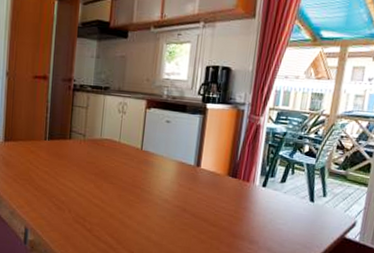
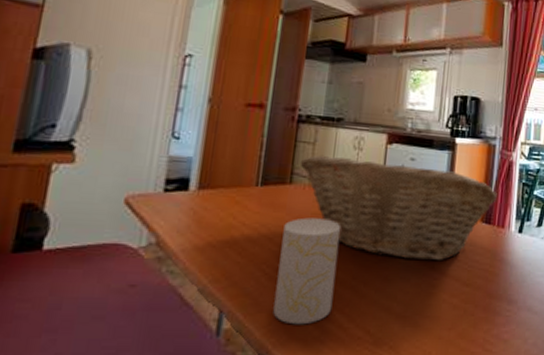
cup: none [62,165,110,243] -> present [273,217,341,325]
fruit basket: none [76,117,244,206] -> present [300,155,497,261]

